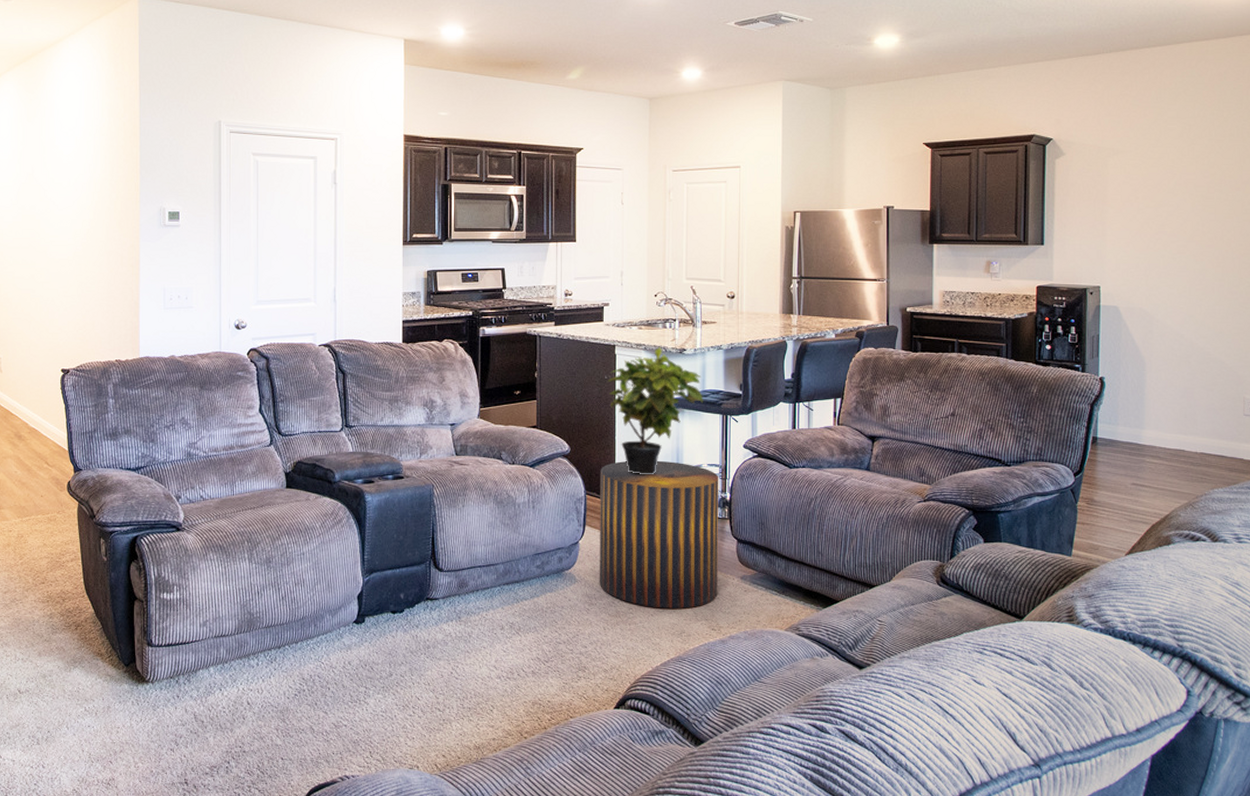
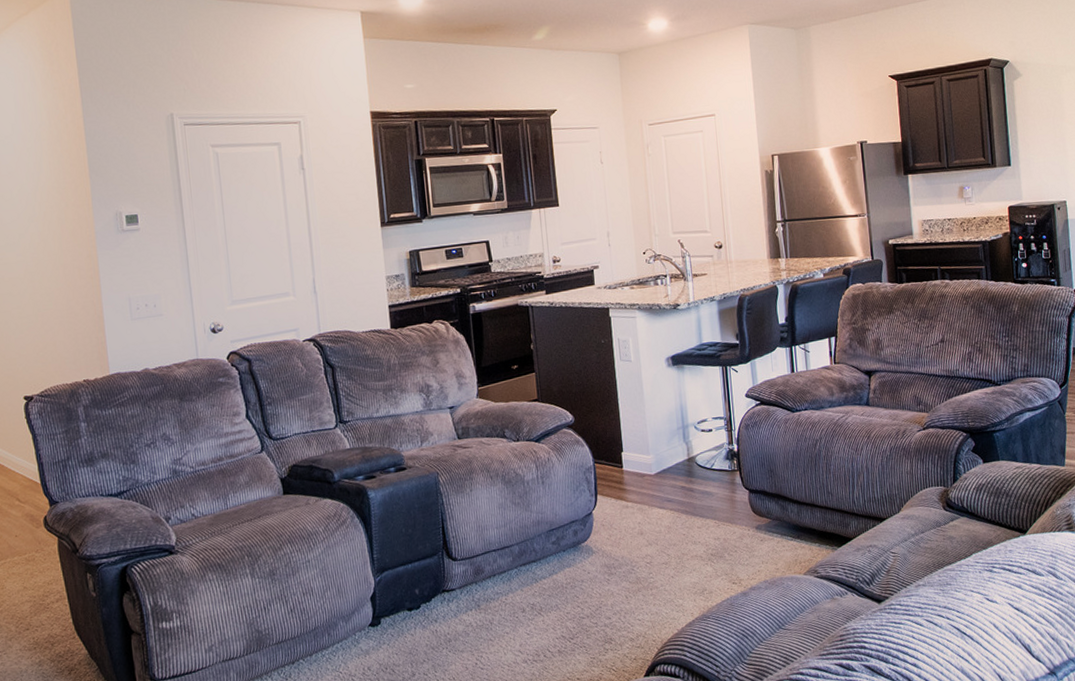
stool: present [599,460,719,609] -> none [606,419,735,569]
potted plant: present [607,347,704,474] -> none [604,305,703,436]

